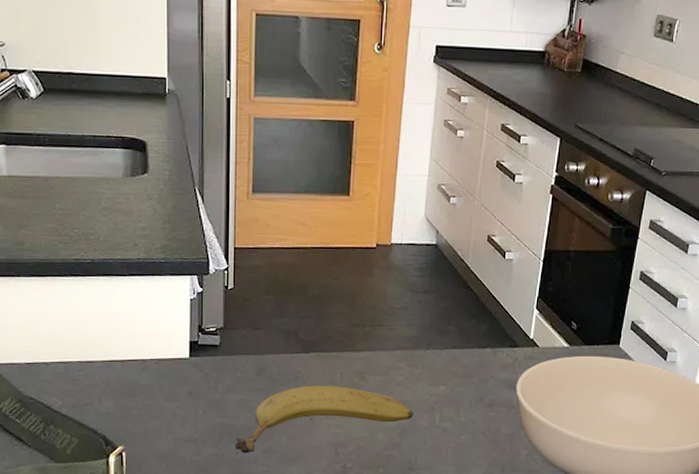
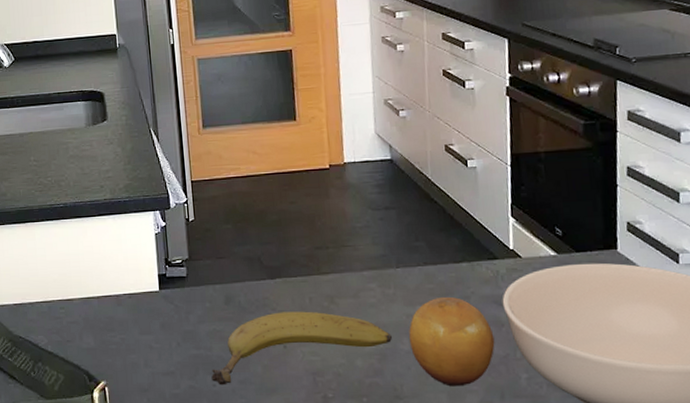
fruit: none [429,378,504,461] -> present [409,296,495,387]

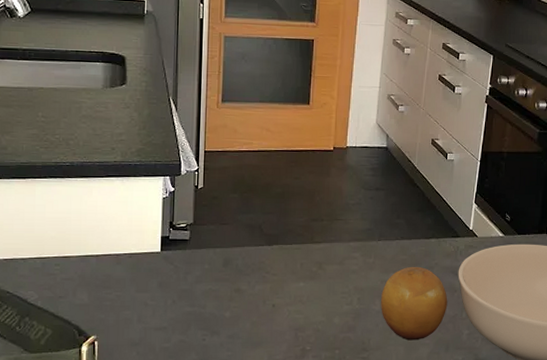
fruit: present [211,311,392,386] -> none [202,275,367,340]

